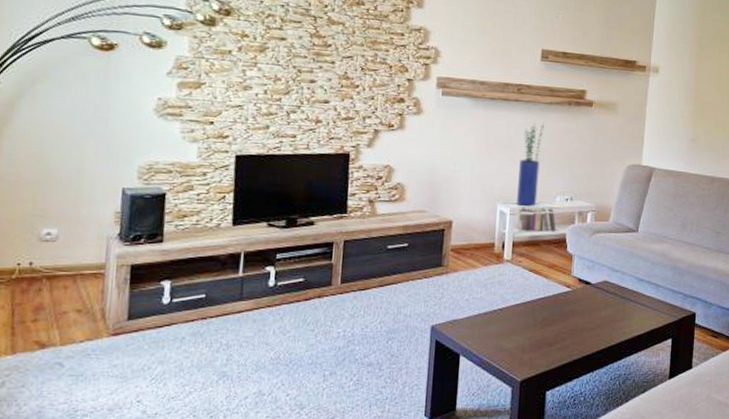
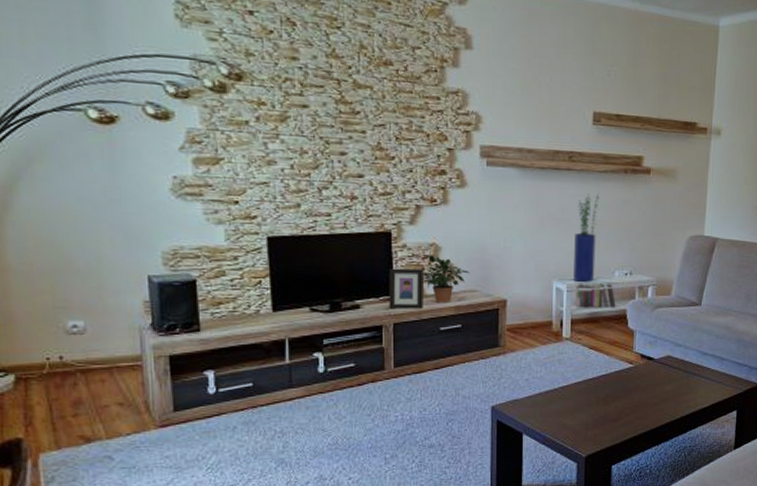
picture frame: none [341,187,376,228] -> present [388,268,423,309]
potted plant: none [376,176,420,223] -> present [423,255,471,304]

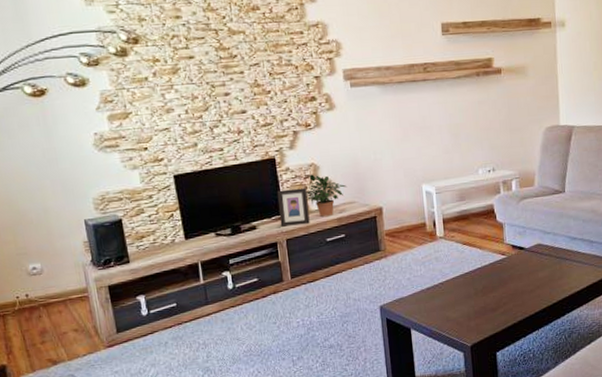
vase: present [573,192,600,283] -> none [437,98,460,184]
books: present [574,282,616,308] -> none [442,181,483,208]

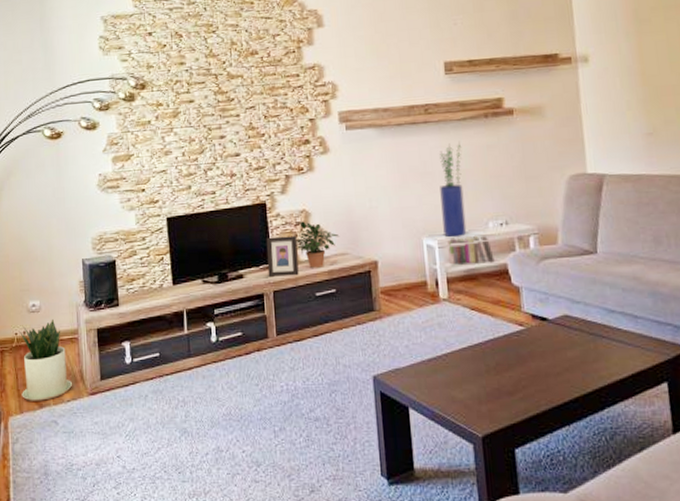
planter: none [21,279,88,360] -> present [20,318,73,401]
vase: none [437,98,460,184] -> present [439,141,467,238]
books: none [442,181,483,208] -> present [446,235,495,265]

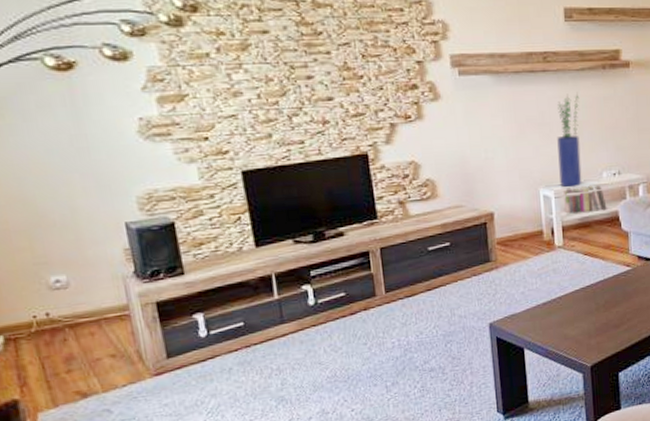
planter: present [20,318,73,401] -> none [40,295,129,393]
picture frame: present [266,235,299,277] -> none [369,189,409,234]
potted plant: present [297,221,340,269] -> none [405,173,454,223]

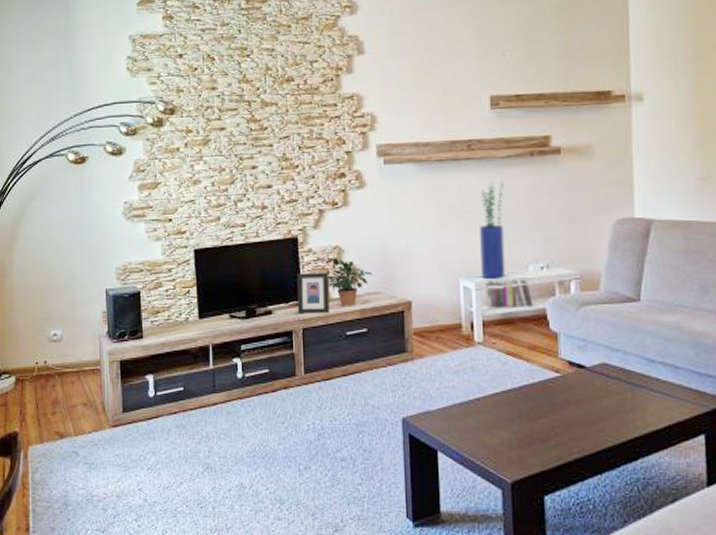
picture frame: none [369,189,409,234] -> present [296,272,330,314]
potted plant: none [405,173,454,223] -> present [328,258,374,307]

